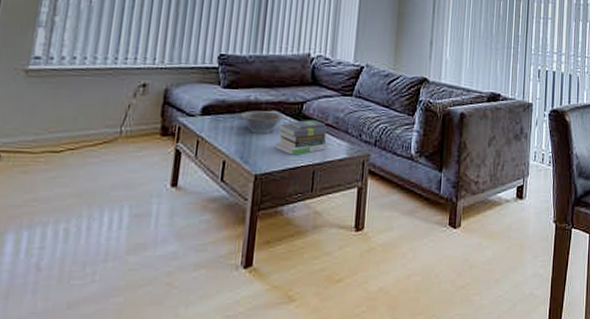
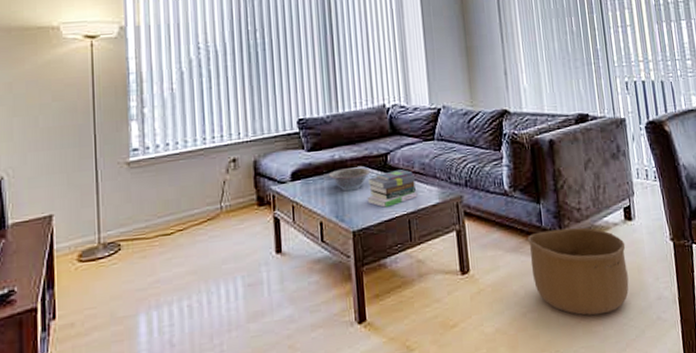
basket: none [423,199,513,285] -> present [528,227,629,316]

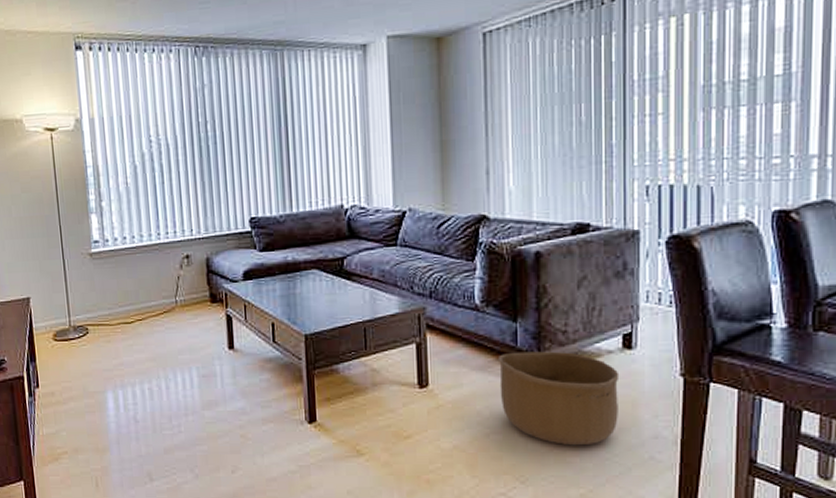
decorative bowl: present [328,167,371,192] -> none [280,270,325,294]
books: present [367,169,418,208] -> none [320,275,375,313]

